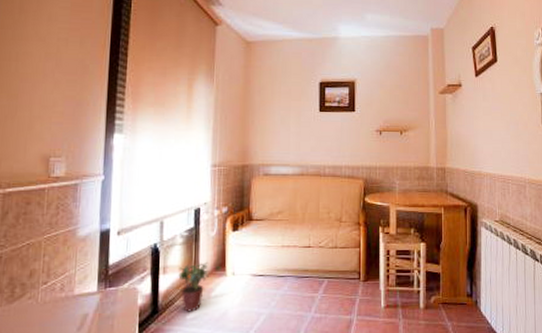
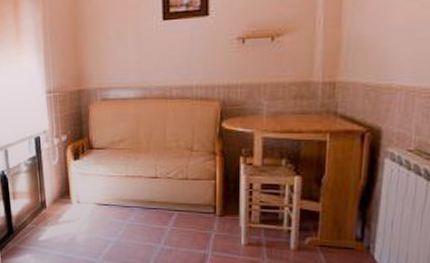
potted plant: present [178,261,209,312] -> none [26,189,55,235]

